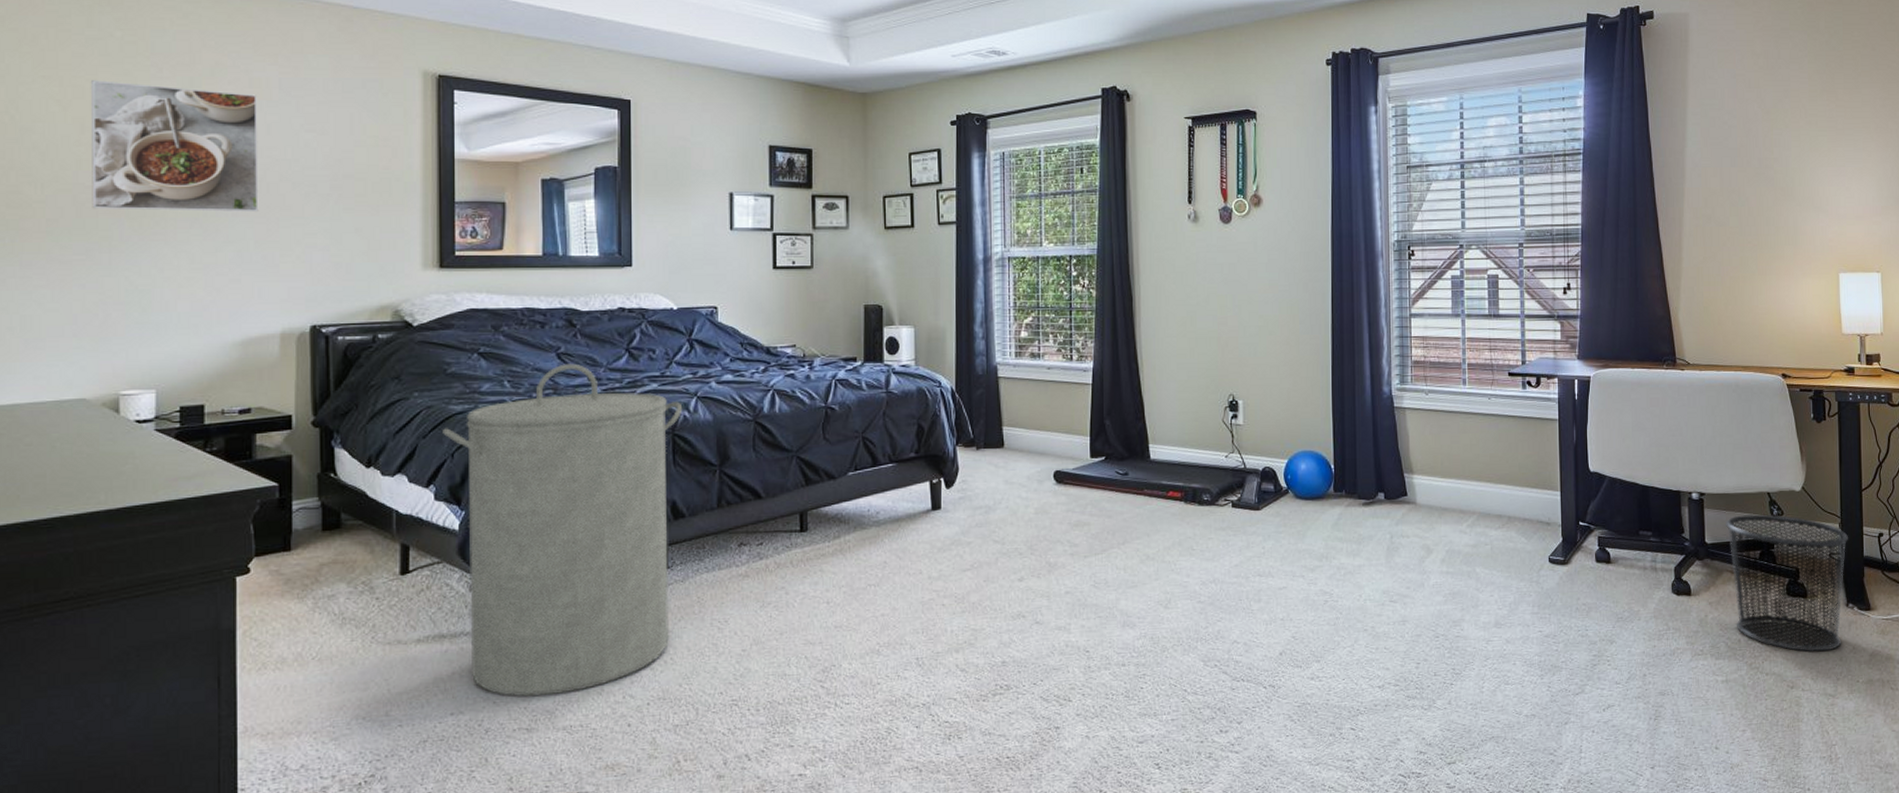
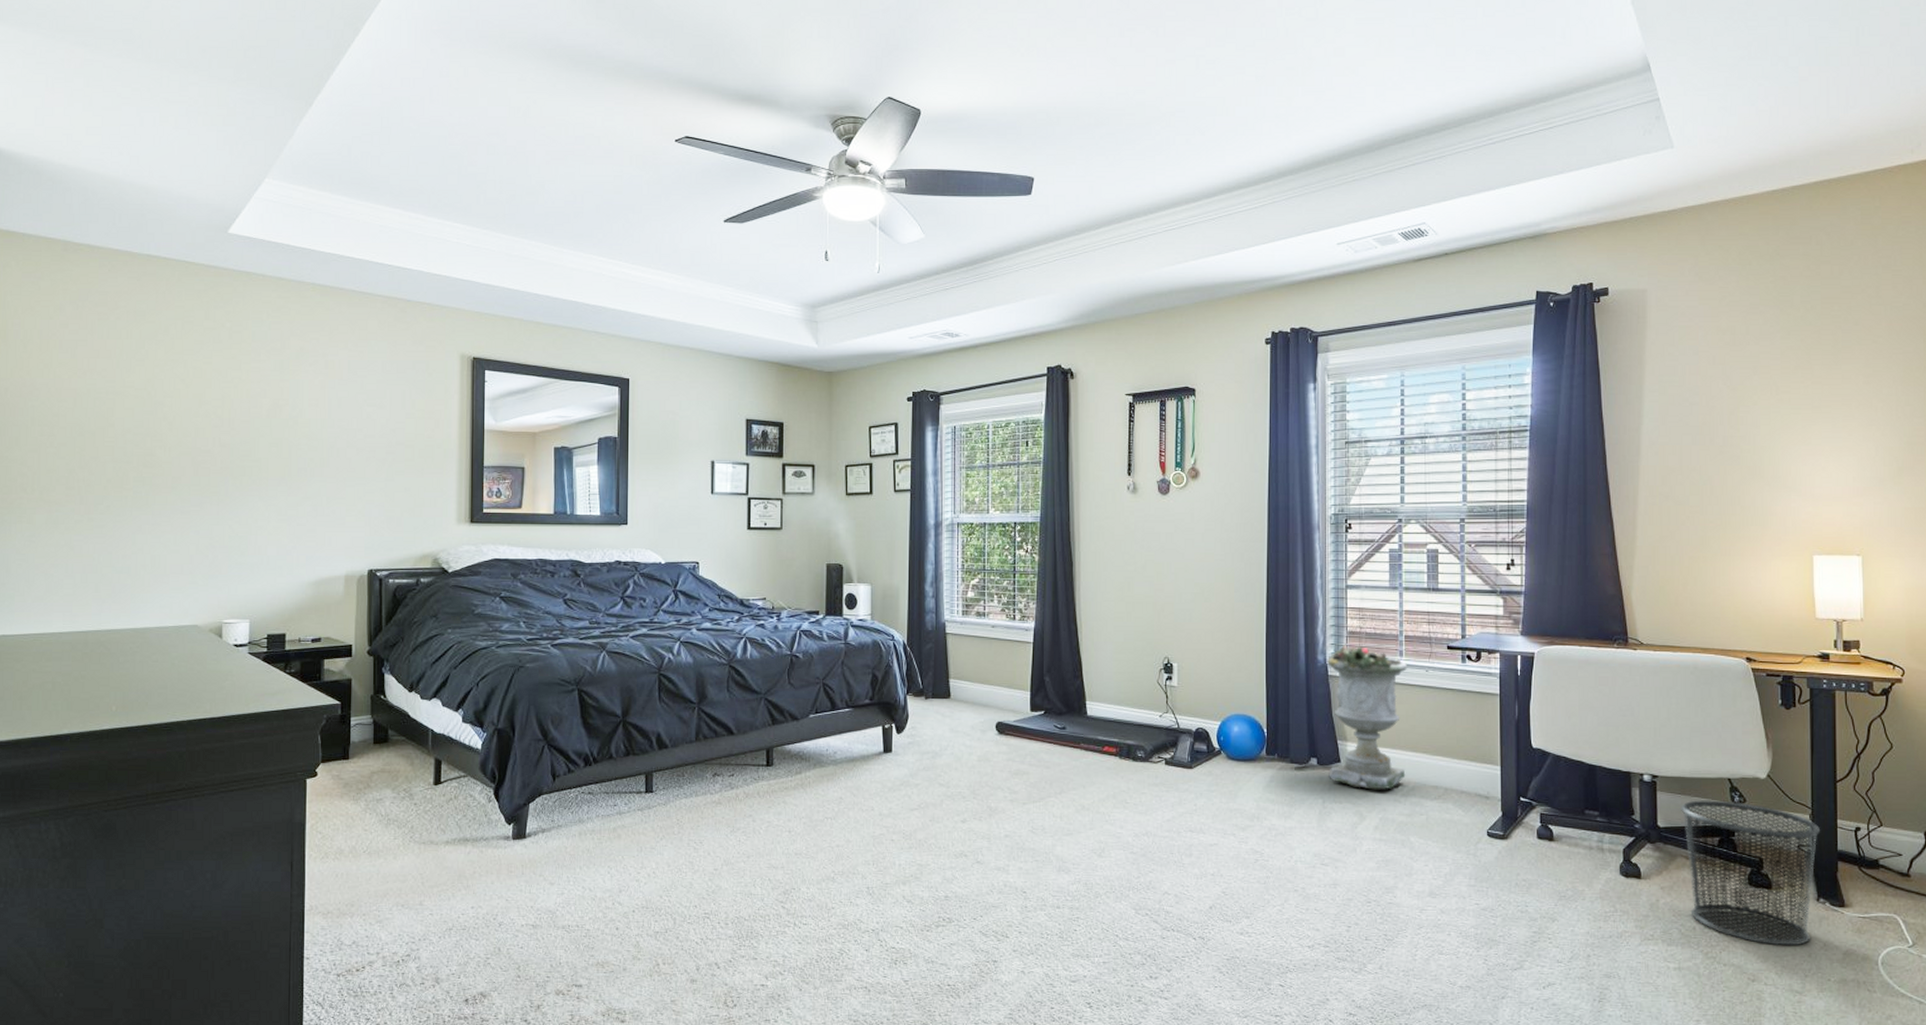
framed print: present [90,80,259,213] -> none [206,363,332,474]
laundry hamper: present [443,363,683,697] -> none [470,608,668,898]
planter: none [1393,372,1471,522] -> present [1327,642,1407,790]

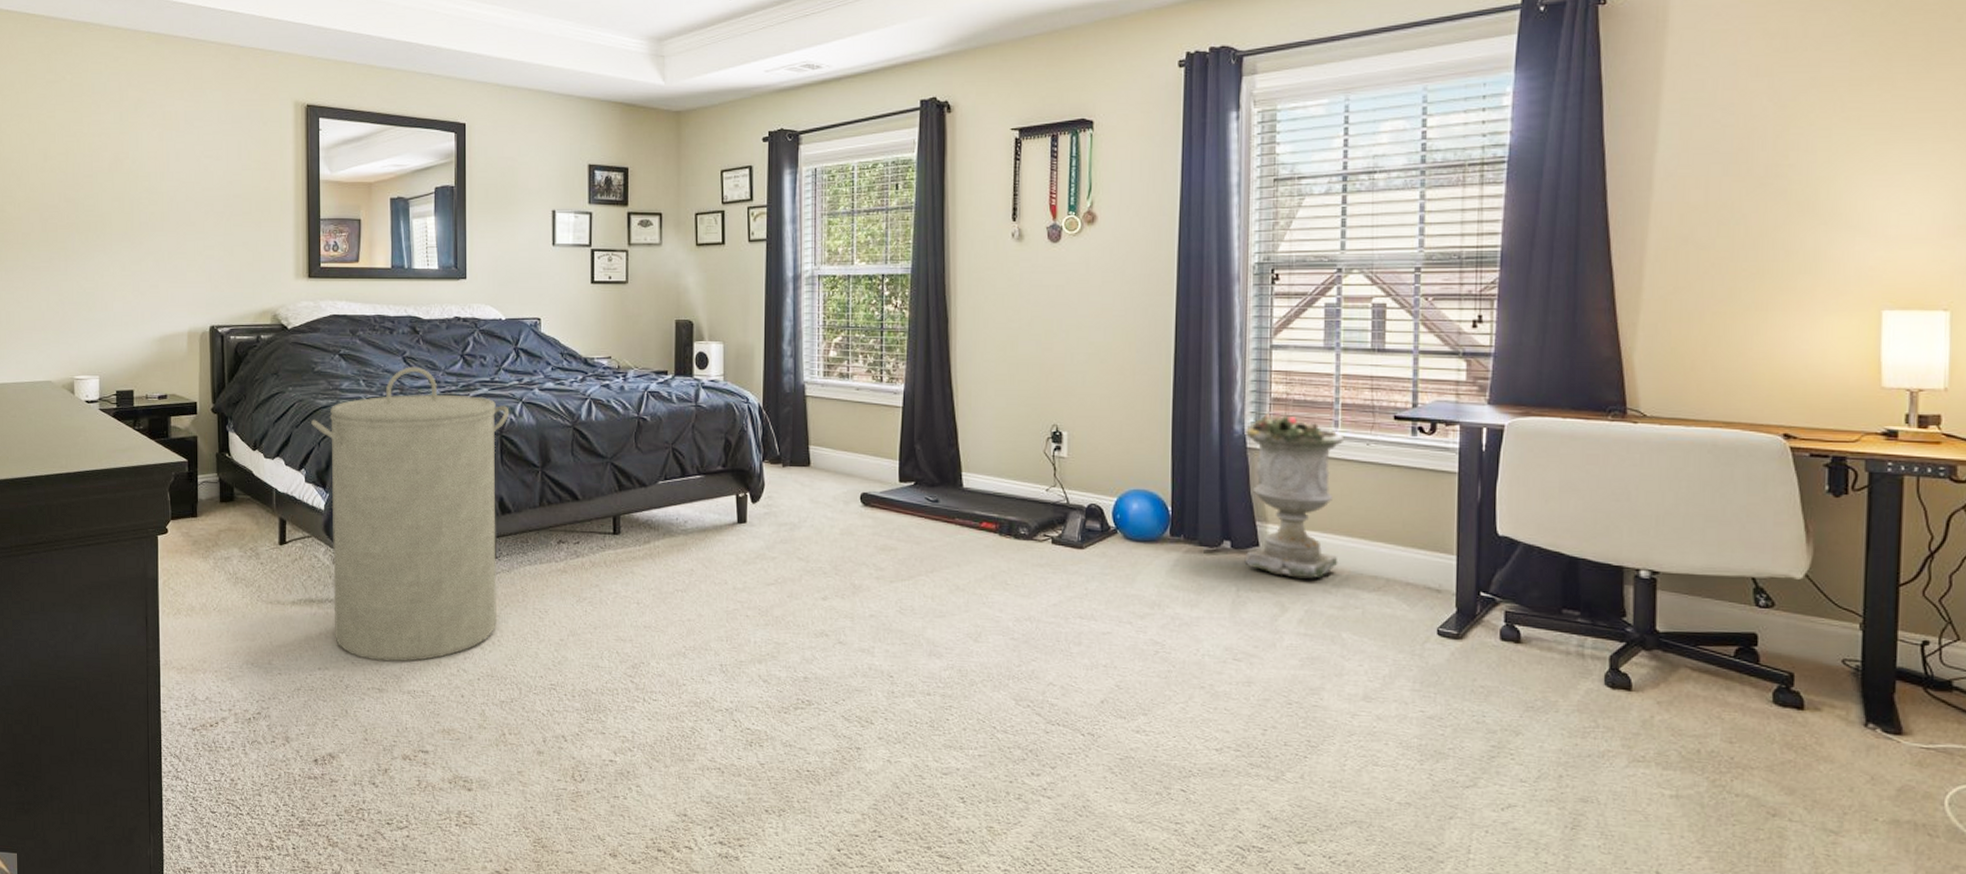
laundry hamper: none [470,608,668,898] -> present [311,366,510,662]
waste bin: present [1681,800,1821,946] -> none [1687,602,1875,778]

